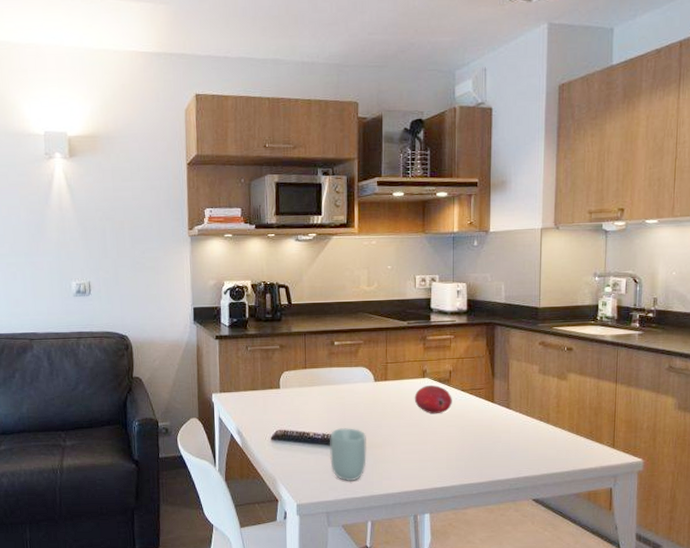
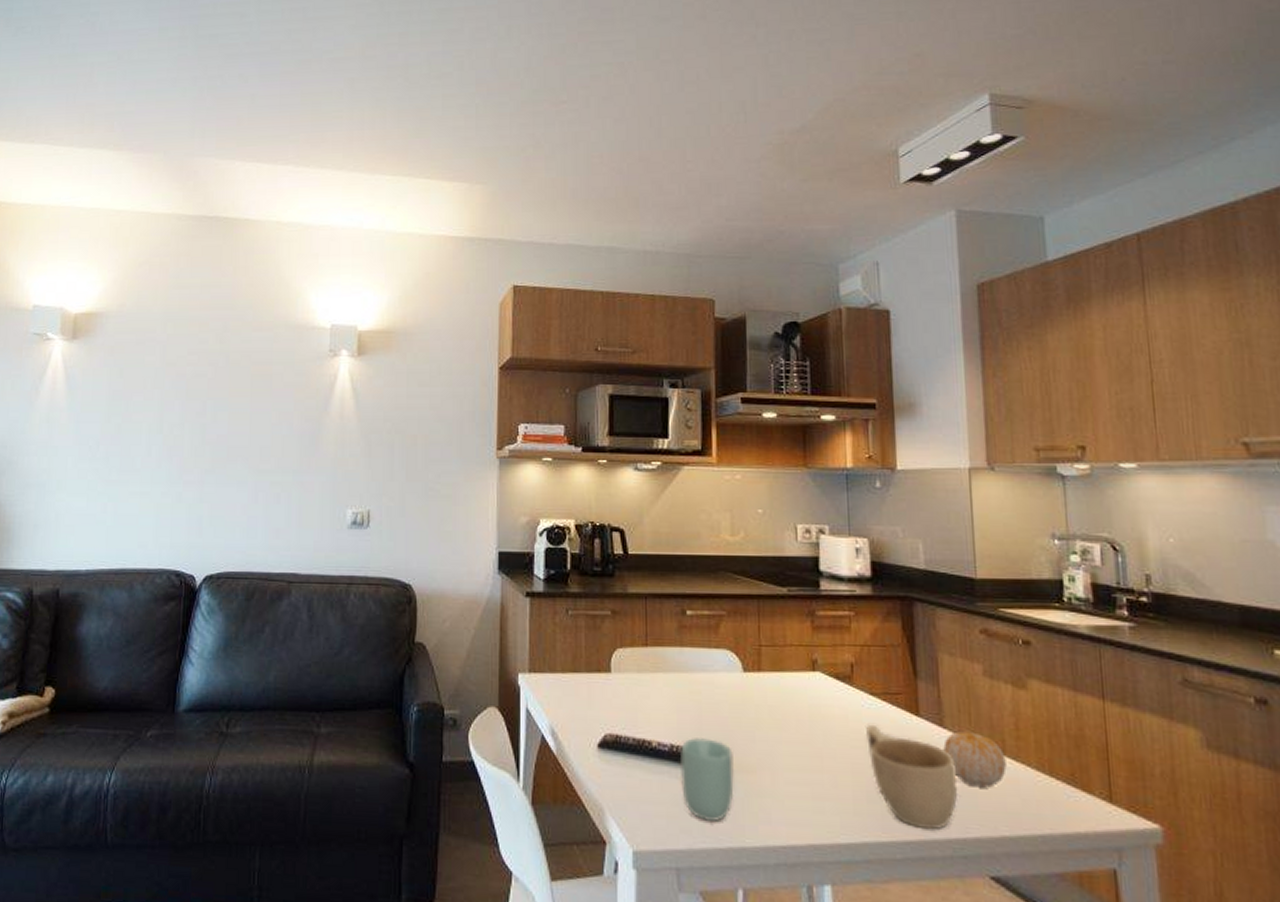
fruit: present [414,384,452,414] -> none [801,682,857,728]
cup: none [457,411,516,474] -> present [864,726,958,831]
fruit: none [509,410,549,445] -> present [943,731,1007,788]

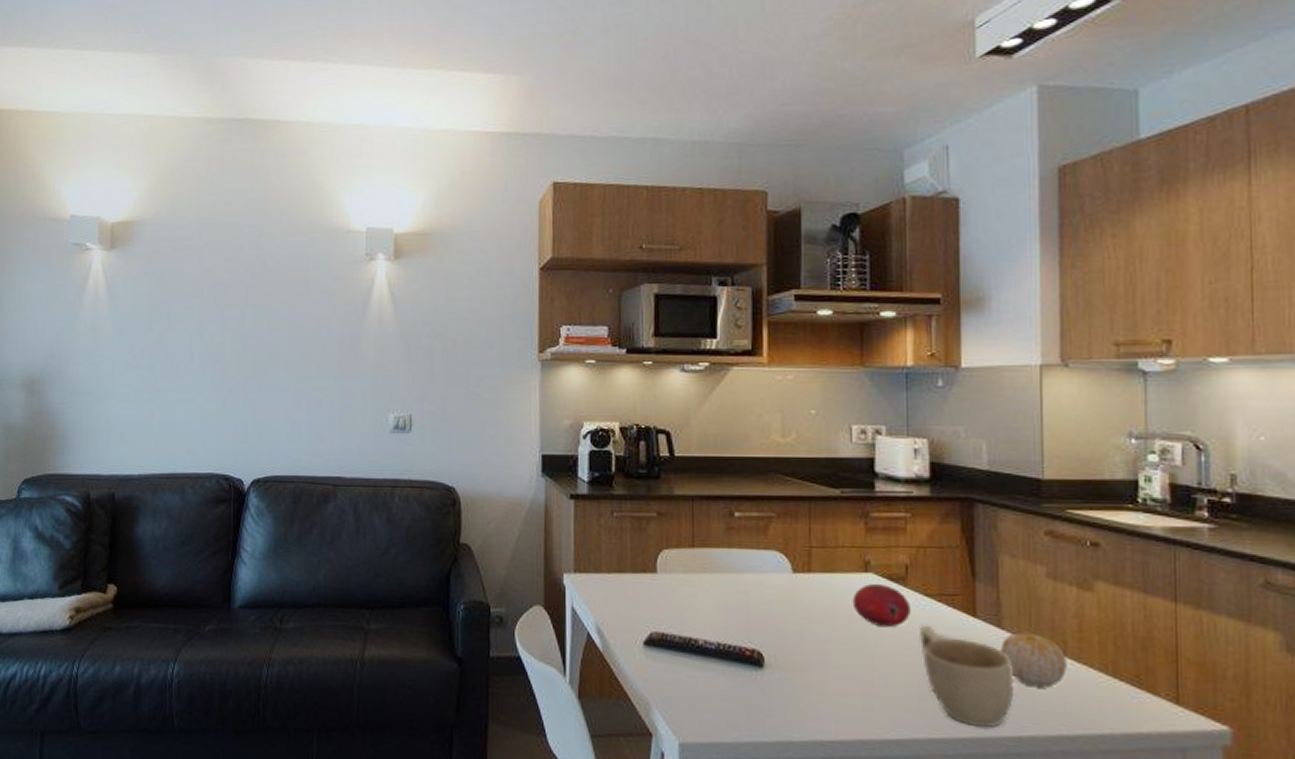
cup: present [680,738,734,822] -> none [727,636,782,717]
fruit: none [801,682,857,728] -> present [852,583,911,628]

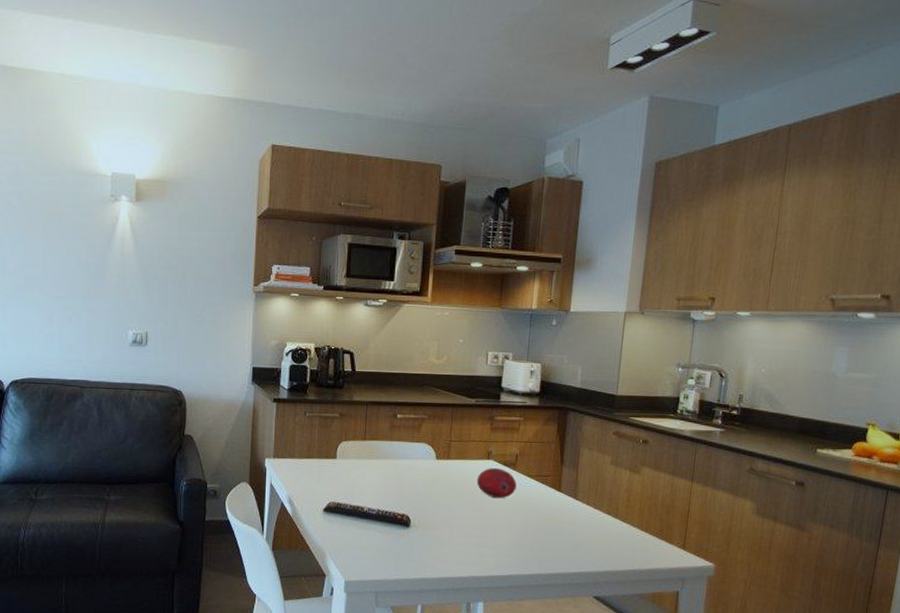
cup: present [918,626,1015,729] -> none [520,498,581,567]
fruit: present [1001,632,1067,688] -> none [574,502,617,540]

